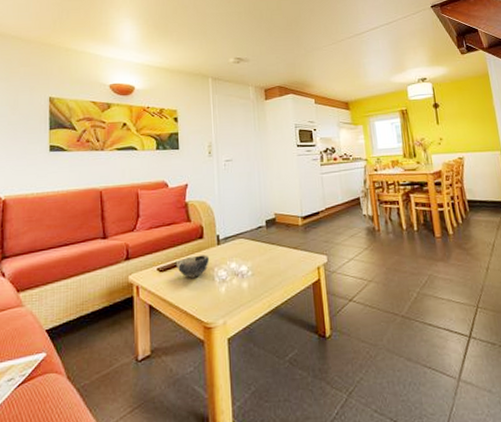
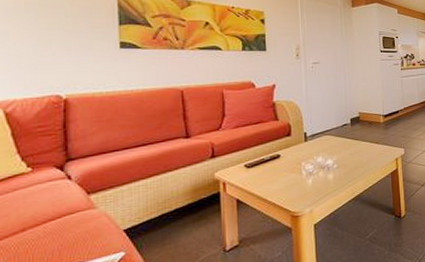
bowl: present [175,255,210,278] -> none [263,151,298,173]

